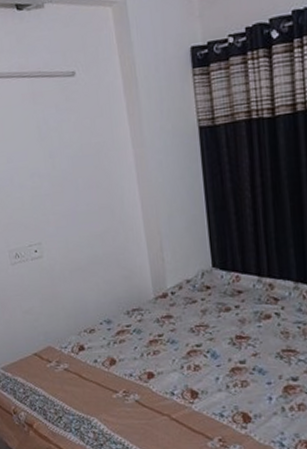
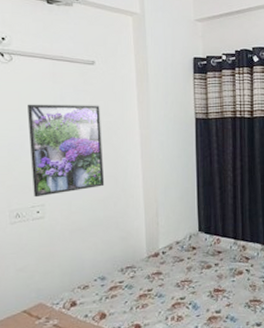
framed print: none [12,124,100,236] -> present [28,104,105,198]

